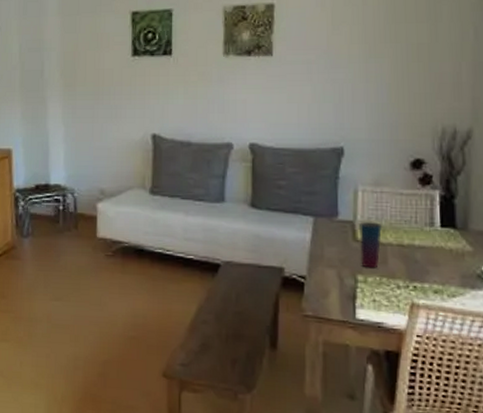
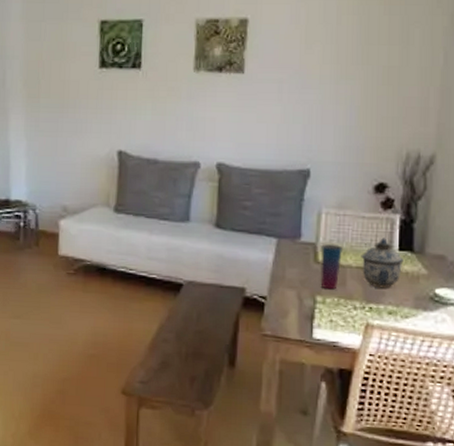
lidded jar: none [401,214,447,266] -> present [361,238,404,288]

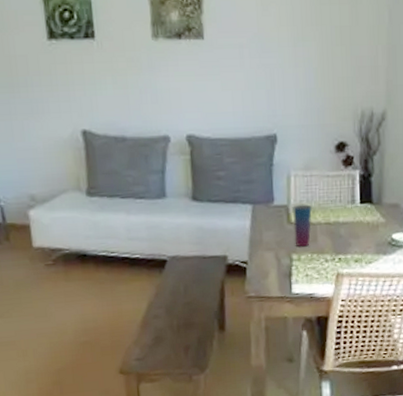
lidded jar: present [361,238,404,288] -> none [328,193,365,240]

